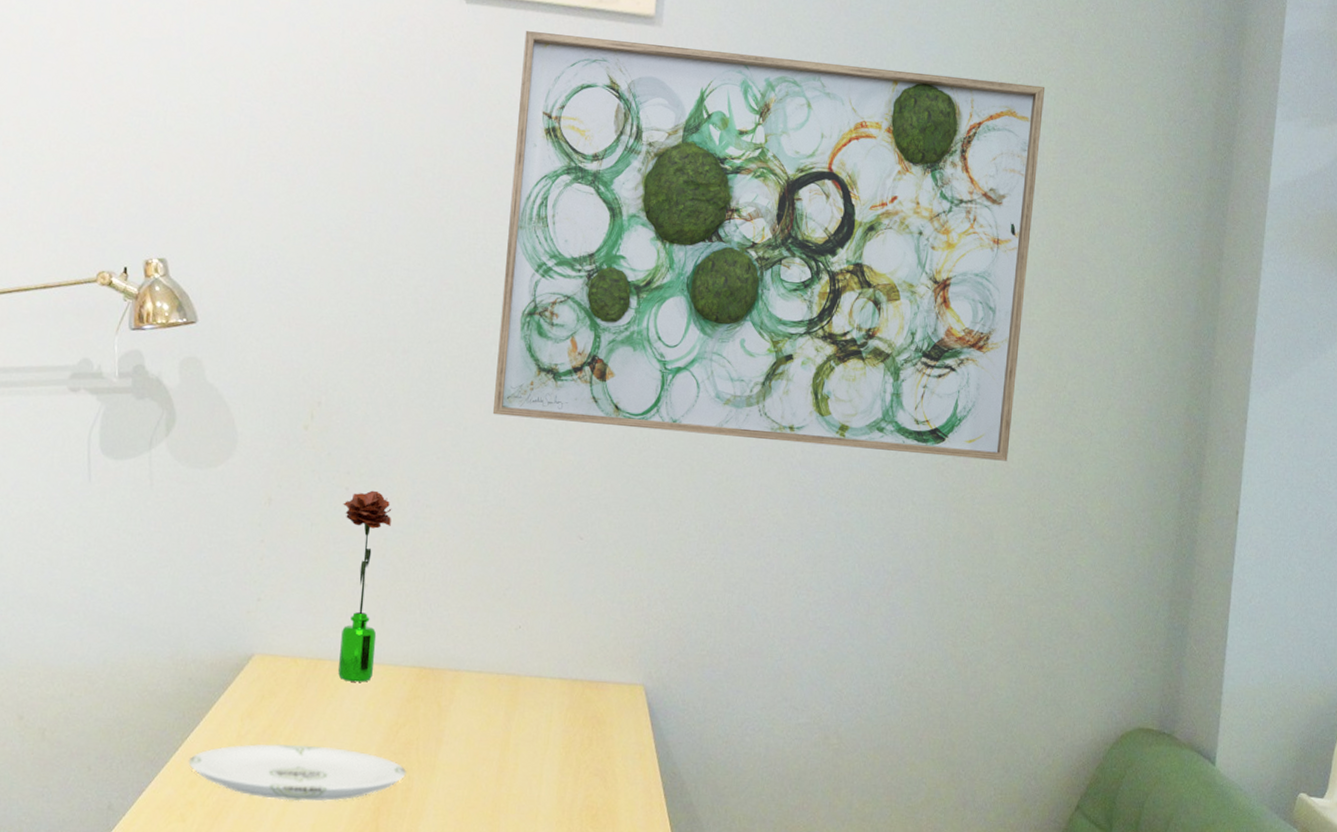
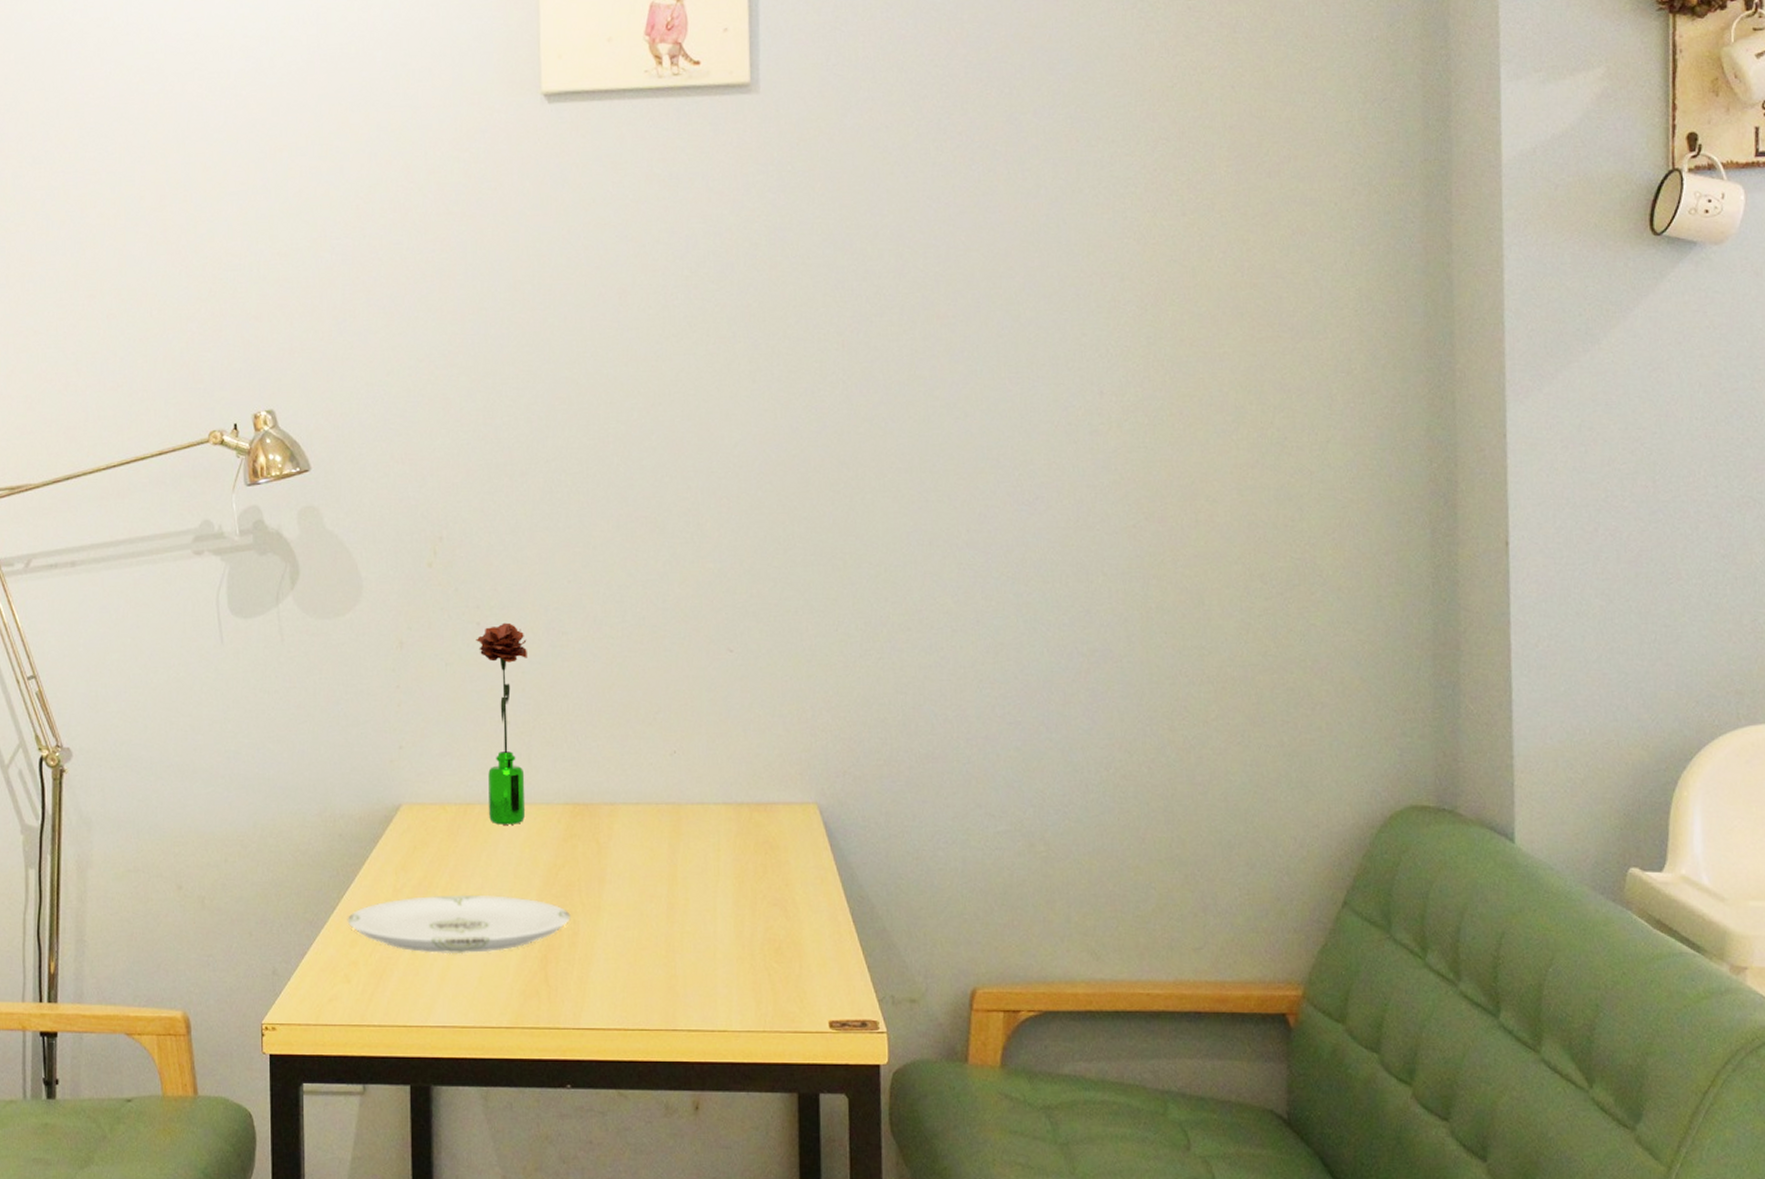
wall art: present [492,31,1046,461] -> none [613,87,1212,529]

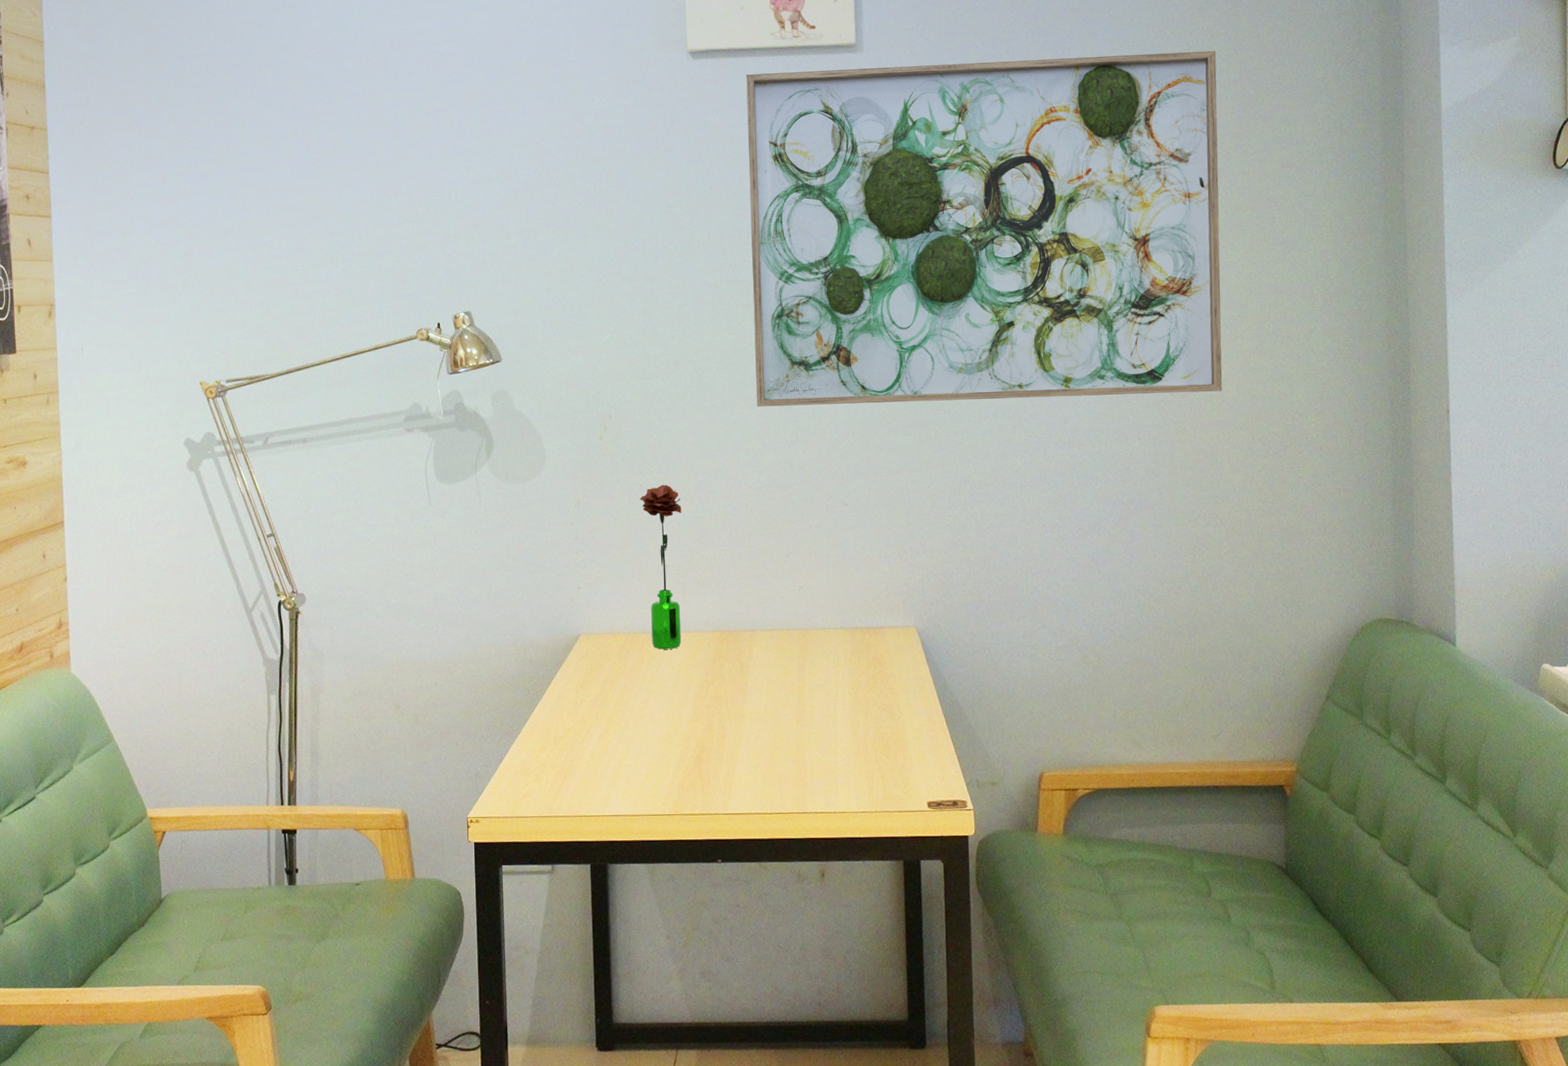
plate: present [347,895,572,954] -> none [536,707,720,756]
wall art: none [613,87,1212,529] -> present [746,50,1222,407]

